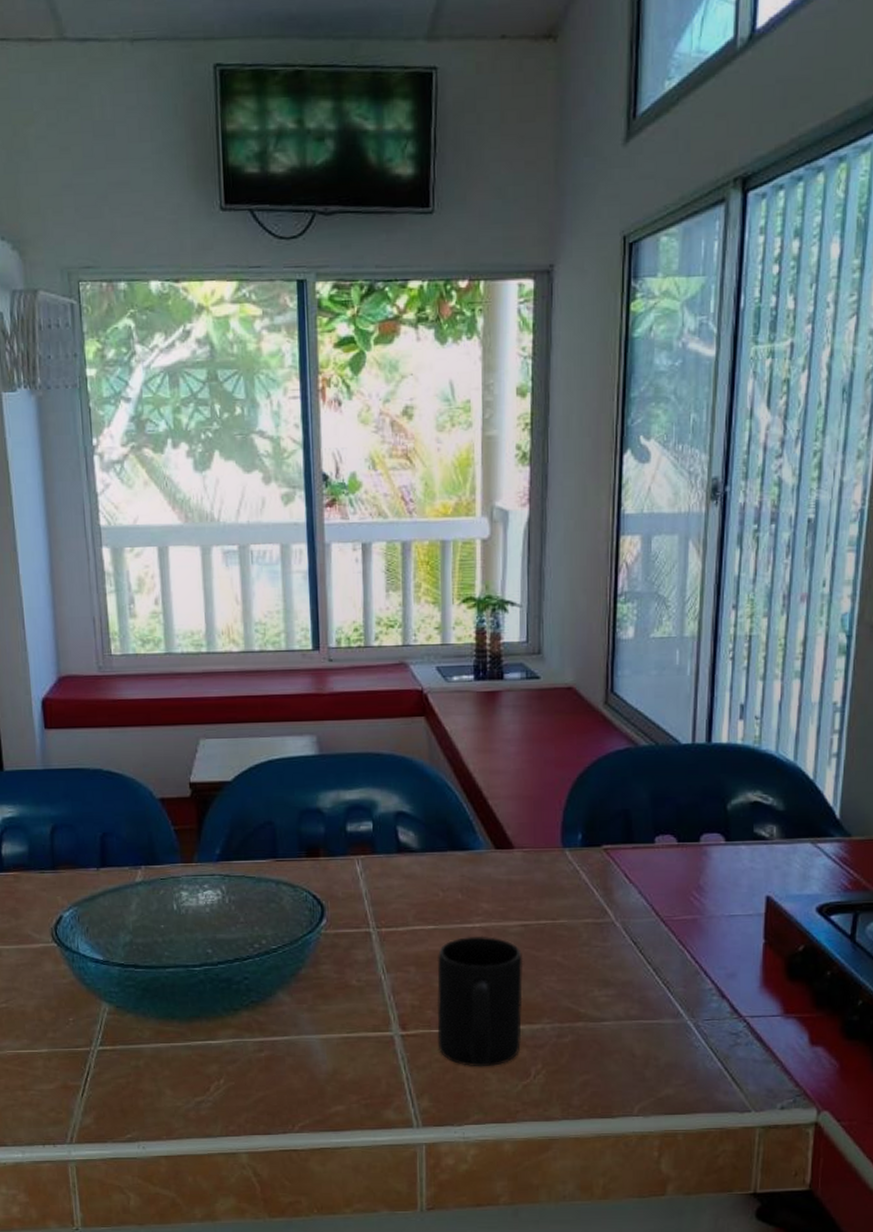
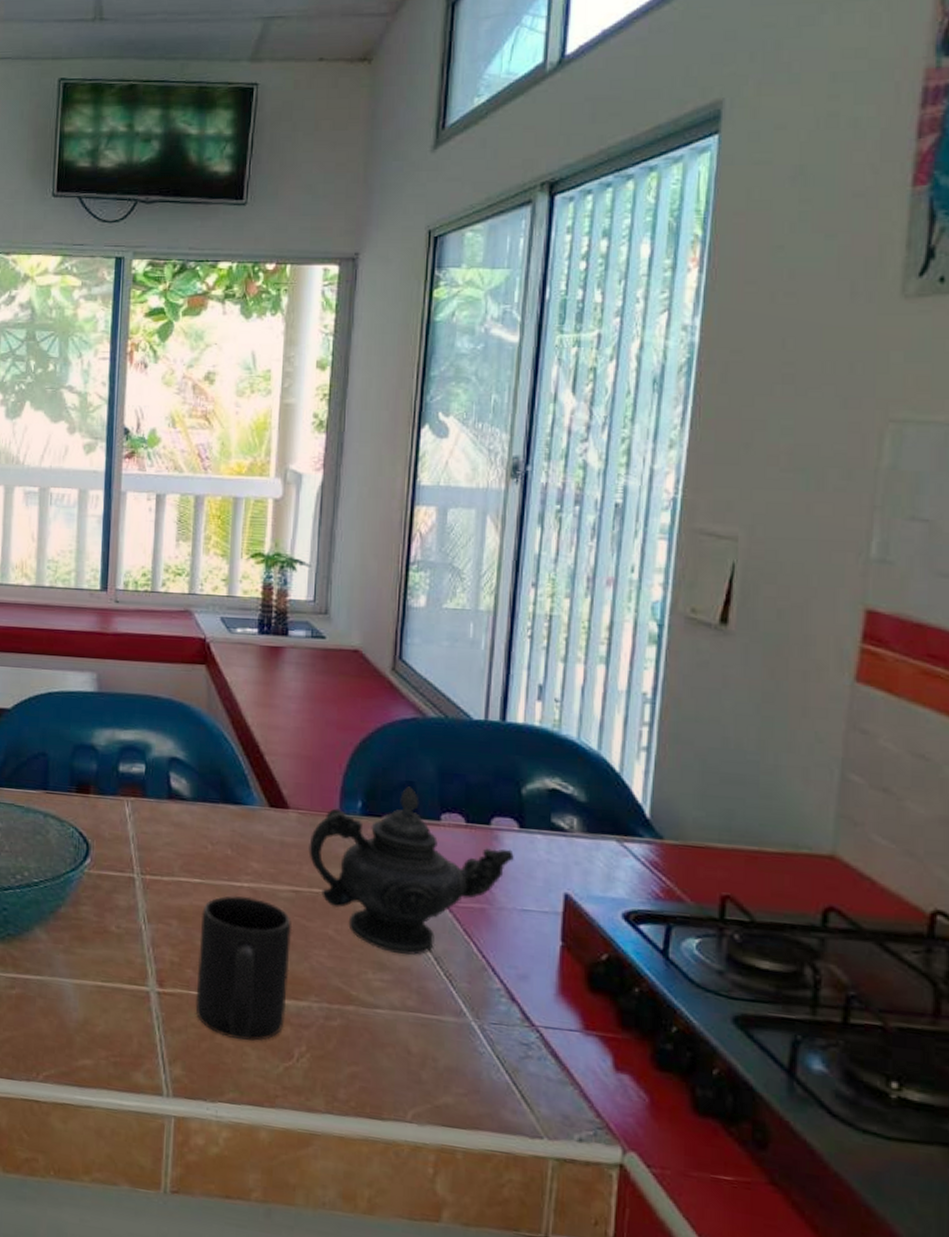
teapot: none [534,814,721,970] -> present [308,786,514,956]

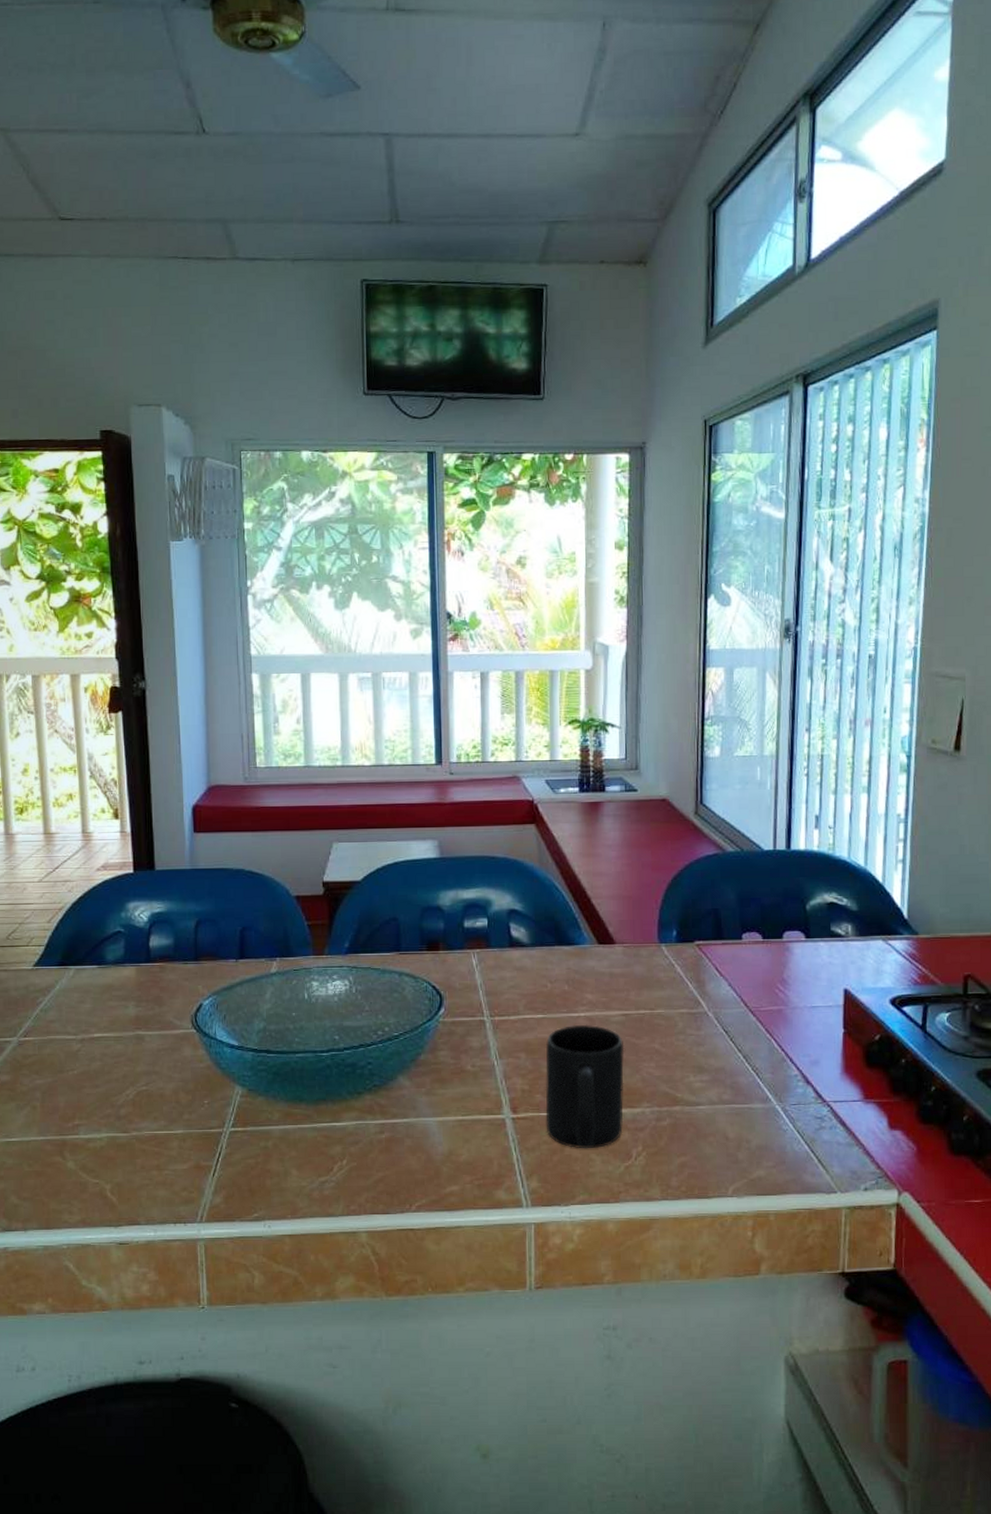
teapot: present [308,786,514,956] -> none [634,913,803,1057]

